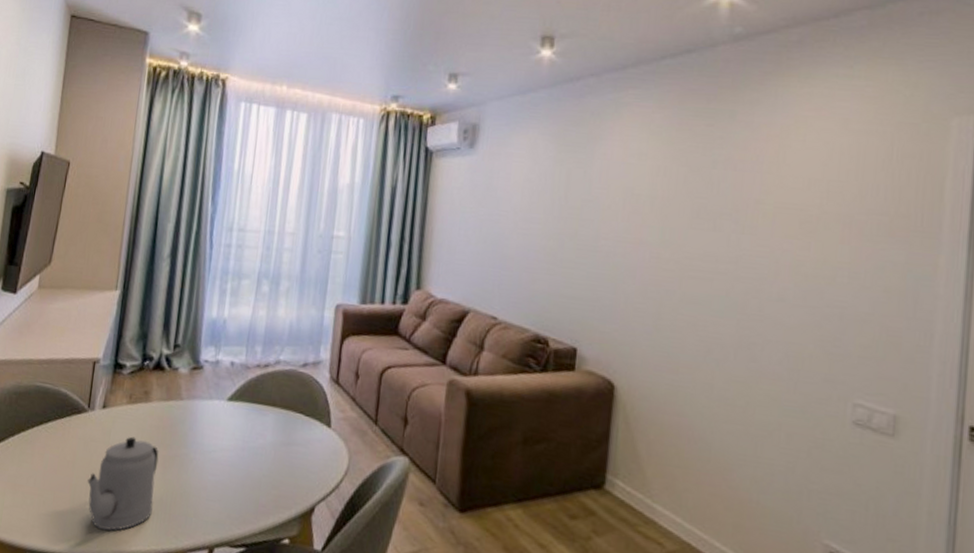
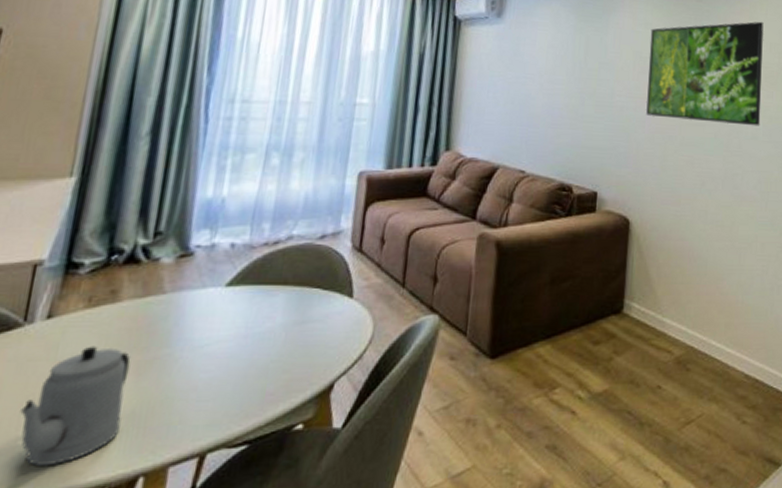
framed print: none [636,150,800,286] -> present [645,21,764,126]

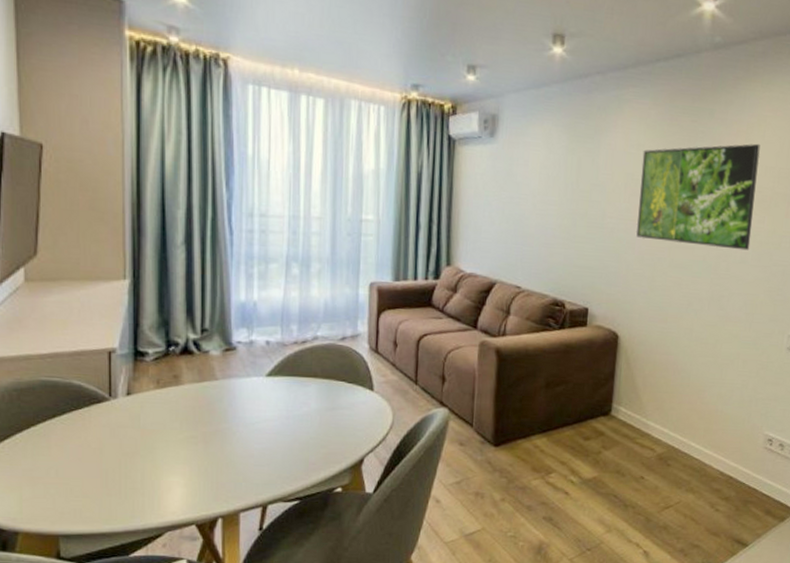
teapot: present [20,346,131,467] -> none [120,418,198,506]

